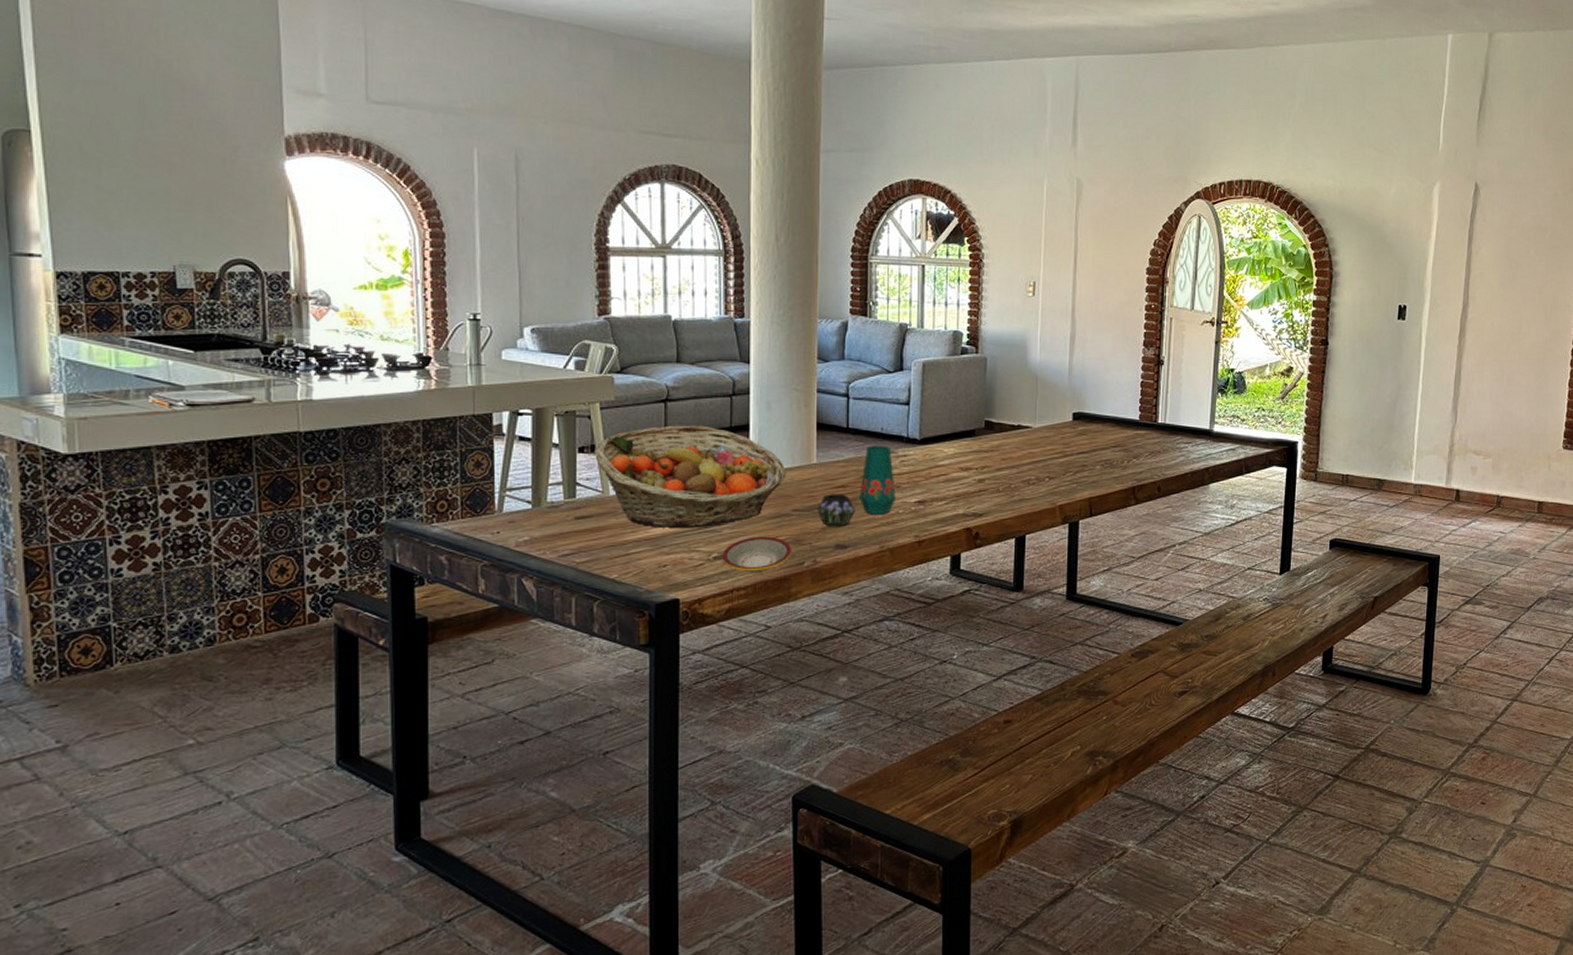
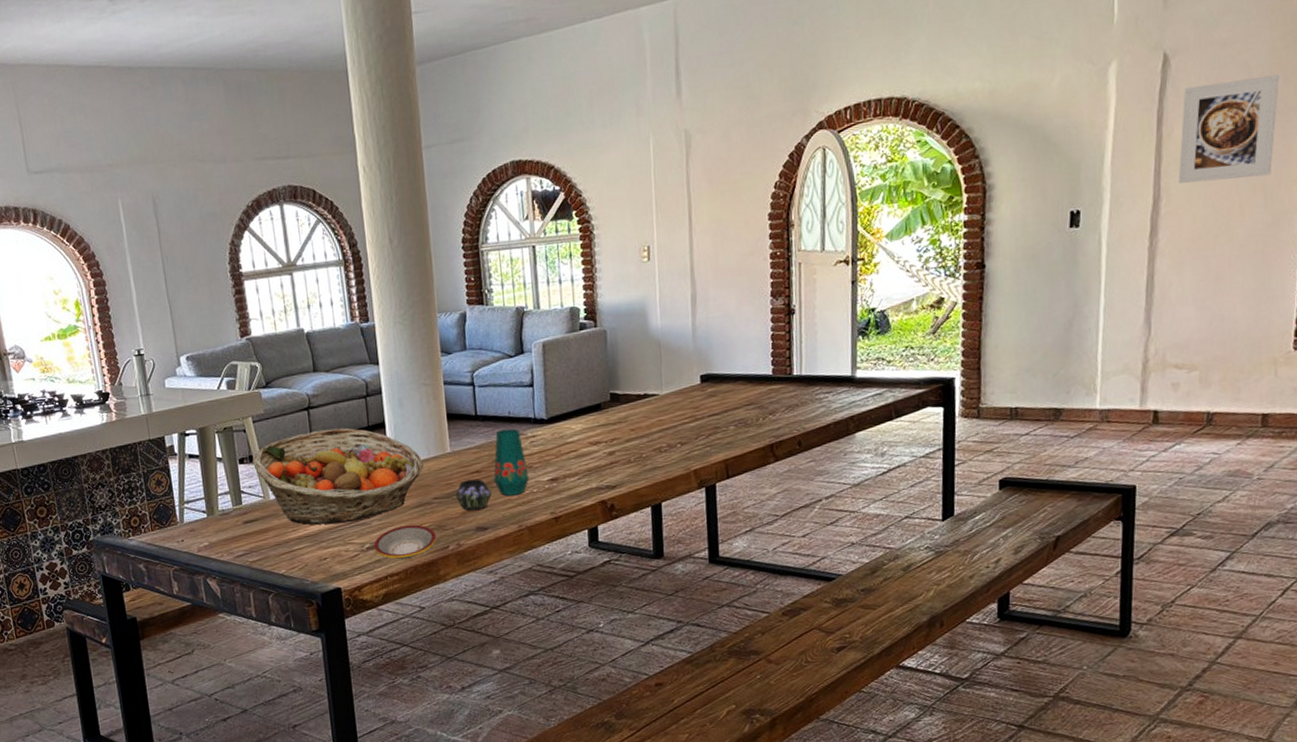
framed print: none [1482,214,1558,299] -> present [1178,74,1279,184]

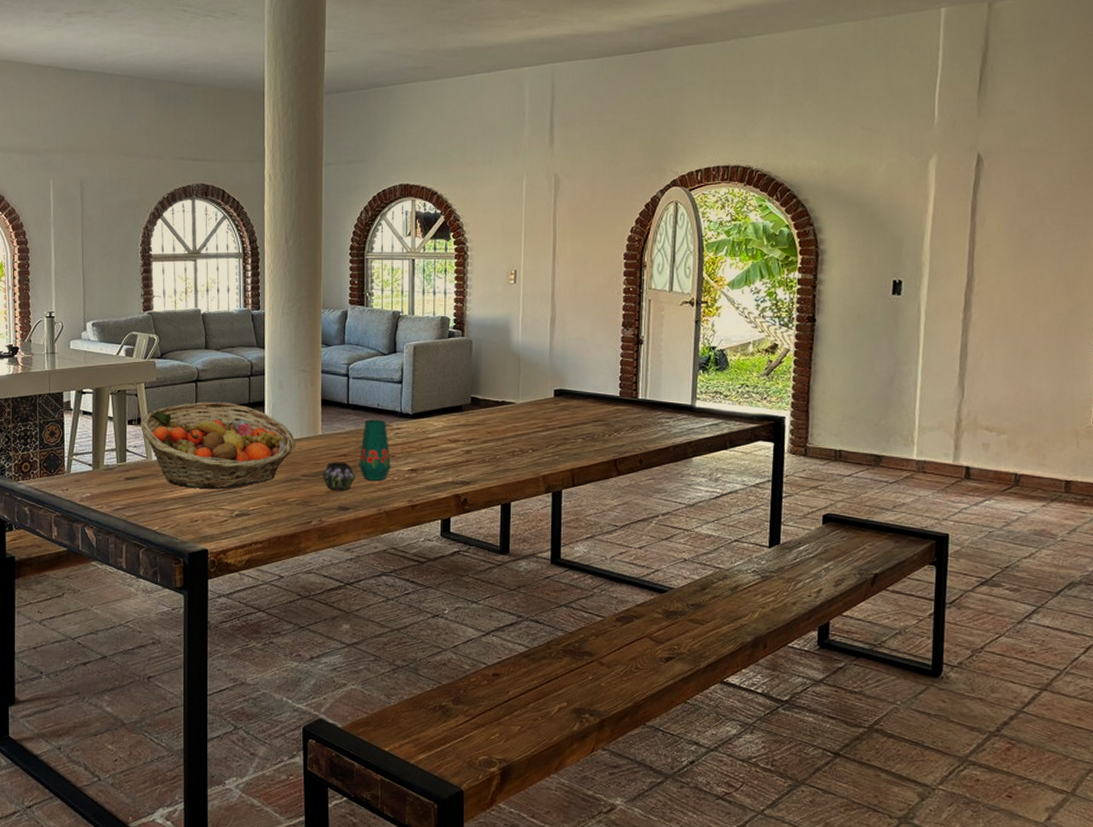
plate: present [373,524,436,560] -> none [242,498,300,529]
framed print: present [1178,74,1279,184] -> none [989,182,1079,269]

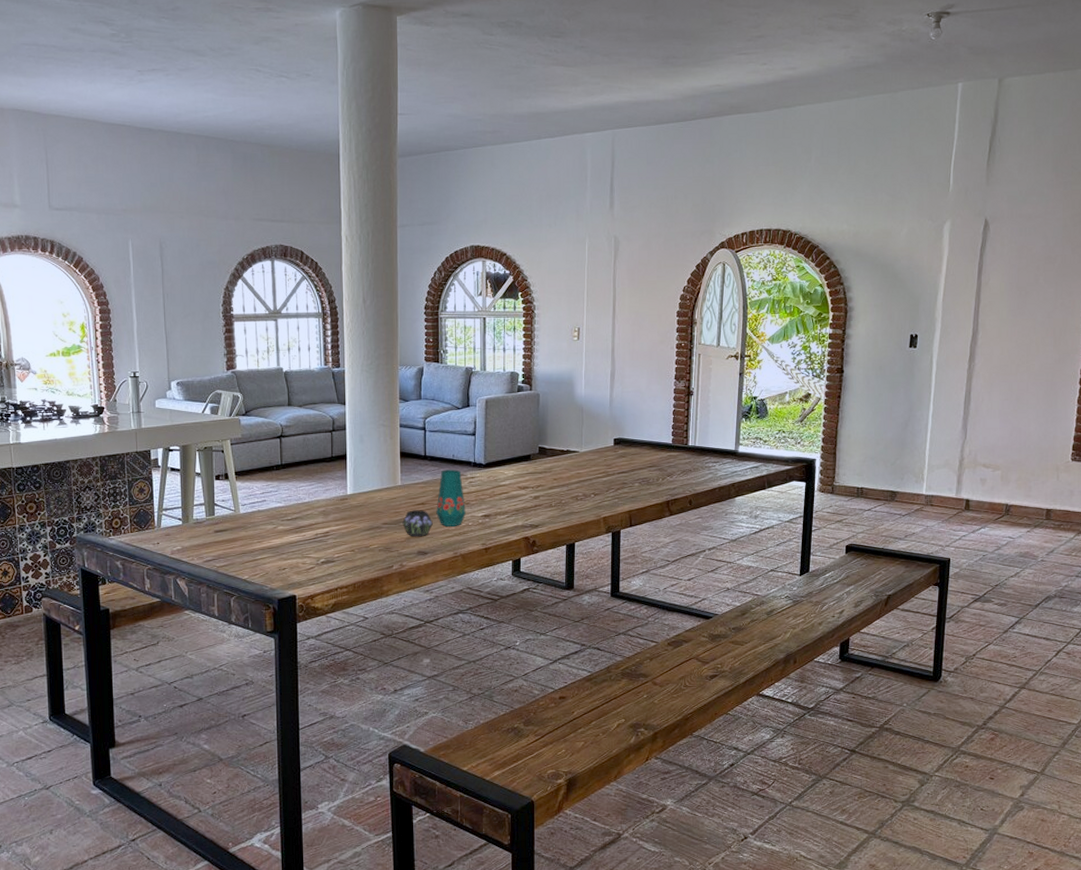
fruit basket: present [141,402,296,490] -> none [228,456,377,539]

